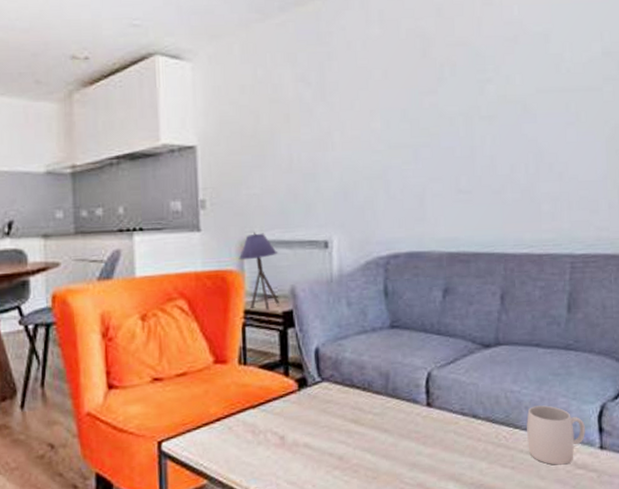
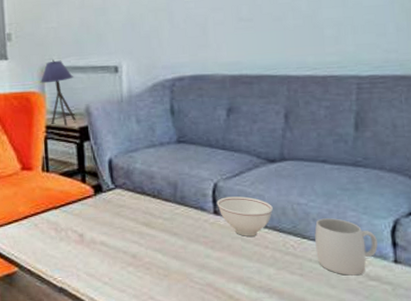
bowl: none [430,385,487,429] -> present [216,196,273,236]

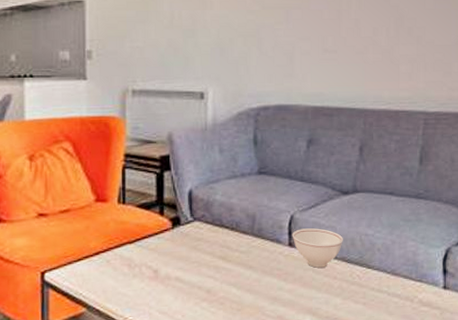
table lamp: present [40,59,76,126] -> none [121,82,158,154]
mug: present [314,218,378,276] -> none [378,248,431,302]

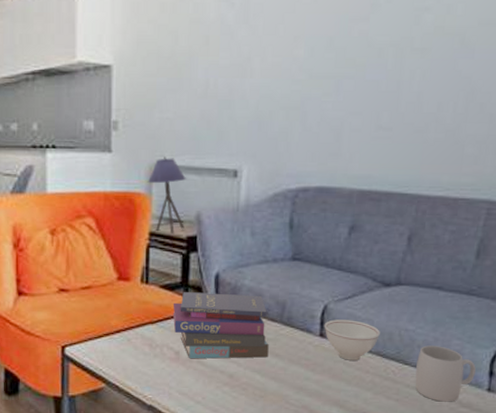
table lamp: none [121,82,158,154] -> present [147,156,187,233]
books: none [149,209,243,277] -> present [172,292,269,359]
mug: none [378,248,431,302] -> present [415,345,476,402]

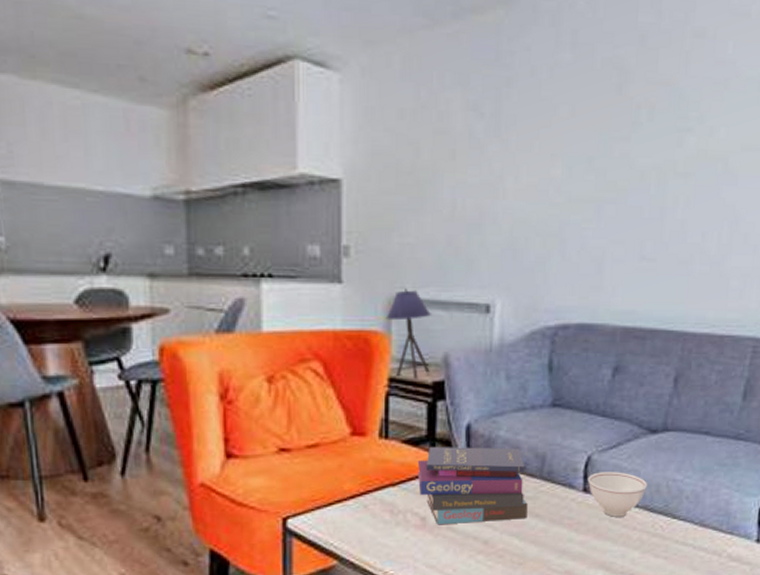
mug: present [415,345,476,402] -> none [684,496,745,557]

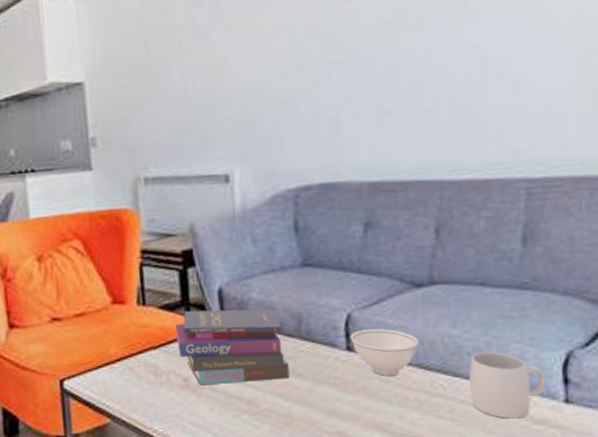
table lamp: present [385,288,432,379] -> none [132,168,178,249]
mug: none [684,496,745,557] -> present [469,352,545,419]

